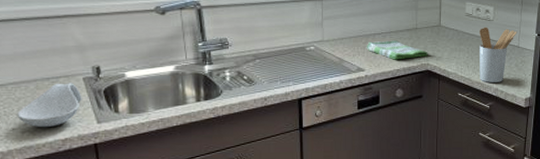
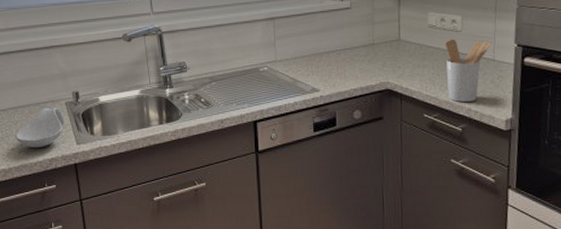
dish towel: present [366,40,428,60] -> none [320,58,388,79]

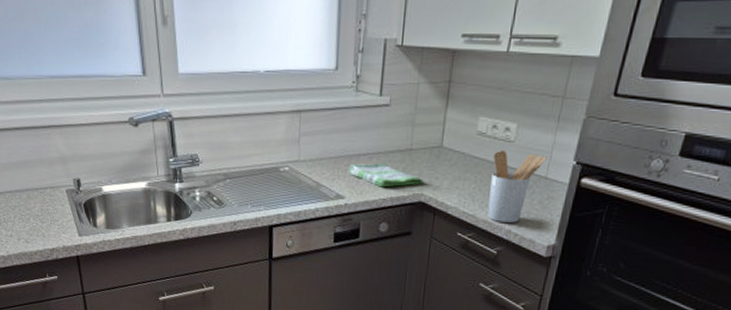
spoon rest: present [15,107,65,148] -> none [14,193,66,237]
dish towel: none [320,58,388,79] -> present [348,163,424,188]

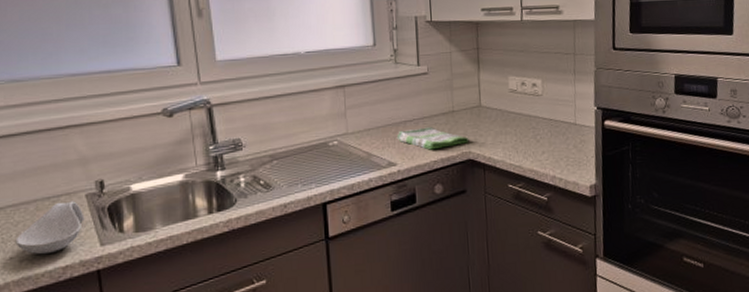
spoon rest: none [14,193,66,237] -> present [15,201,85,255]
utensil holder: present [487,149,547,223] -> none [527,103,572,169]

